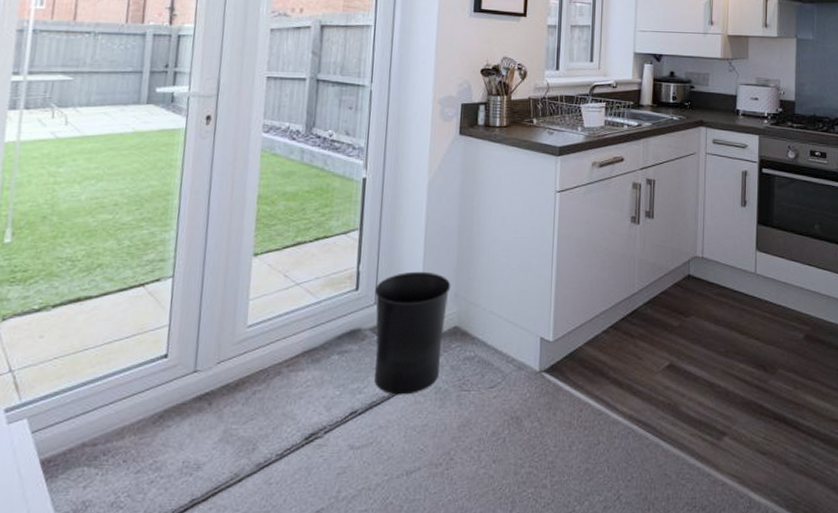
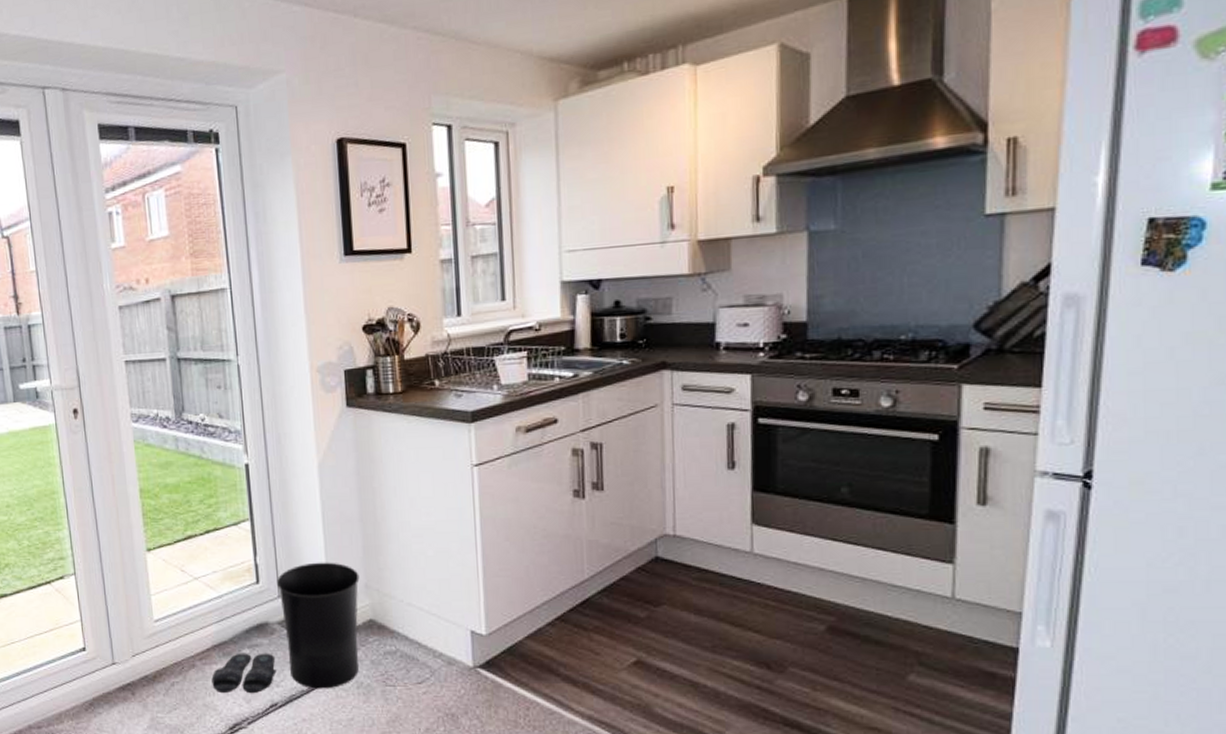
slippers: none [295,359,362,402] -> present [211,653,277,694]

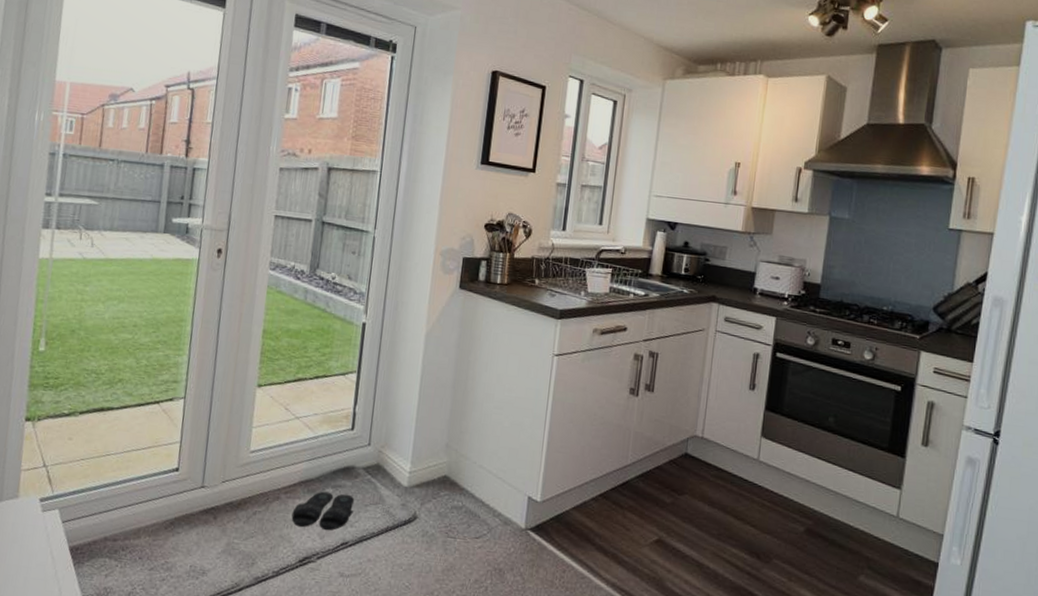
waste bin: present [277,562,360,689] -> none [365,418,443,534]

